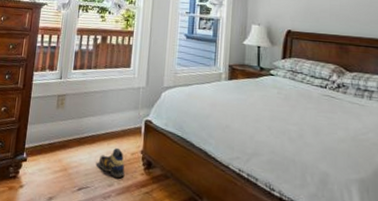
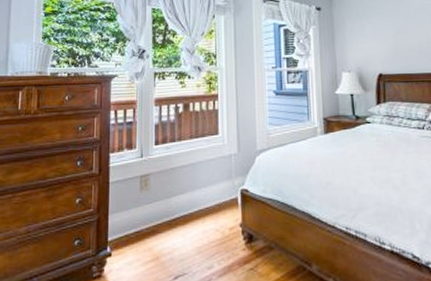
shoe: present [98,147,125,179] -> none [194,224,225,259]

